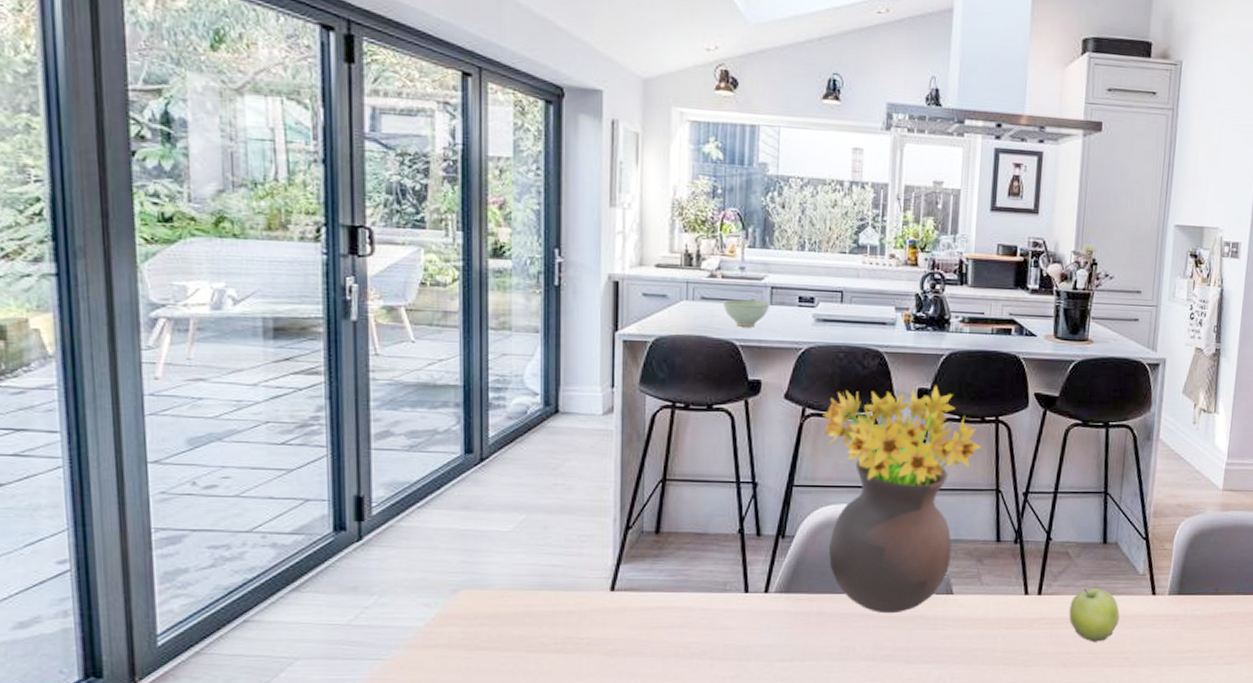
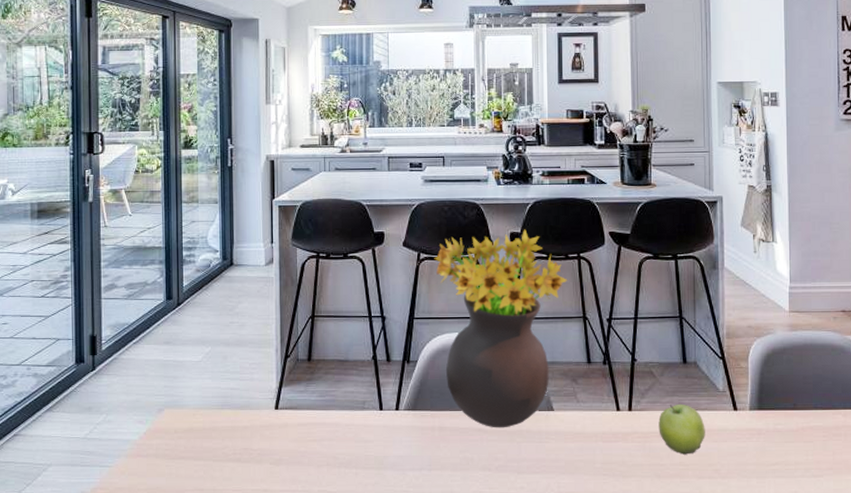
bowl: present [722,299,771,327] -> none [351,168,388,190]

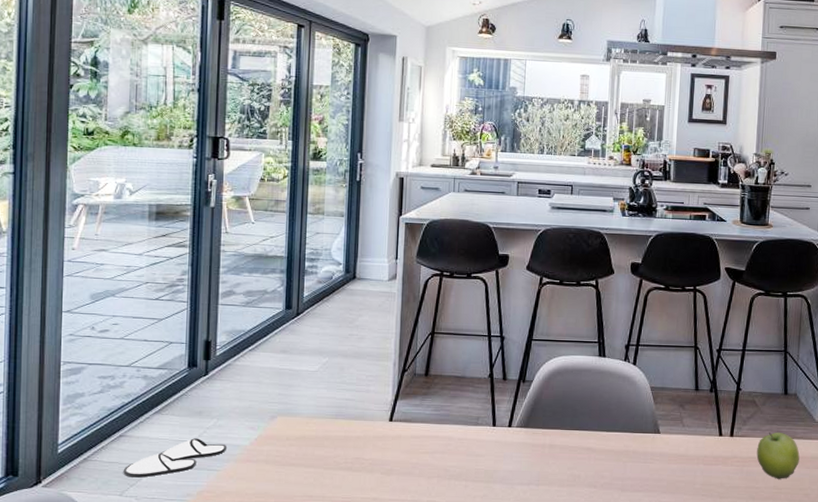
slippers: none [19,434,117,477] -> present [123,438,226,478]
flower arrangement: present [434,229,568,428] -> none [556,260,683,448]

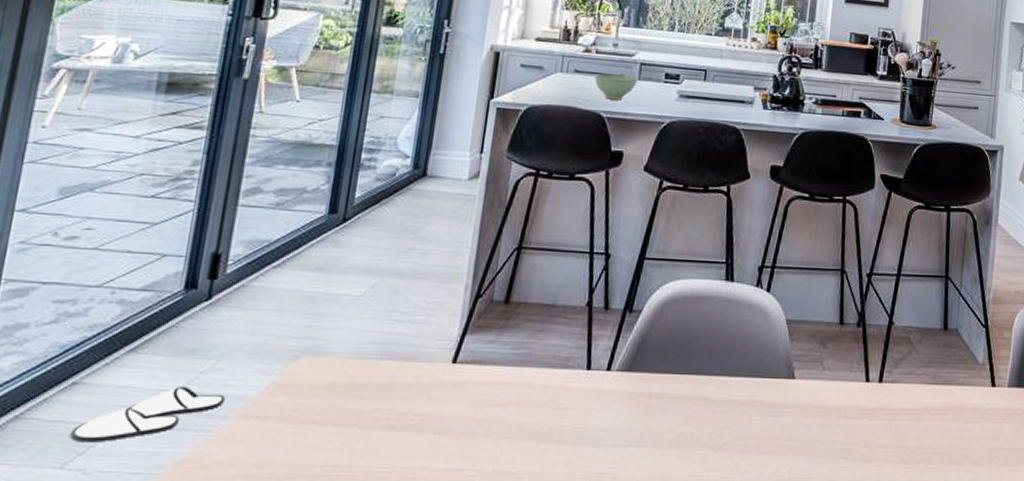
bowl: none [480,191,517,213] -> present [594,73,639,101]
fruit: present [756,431,800,479] -> none [909,376,960,436]

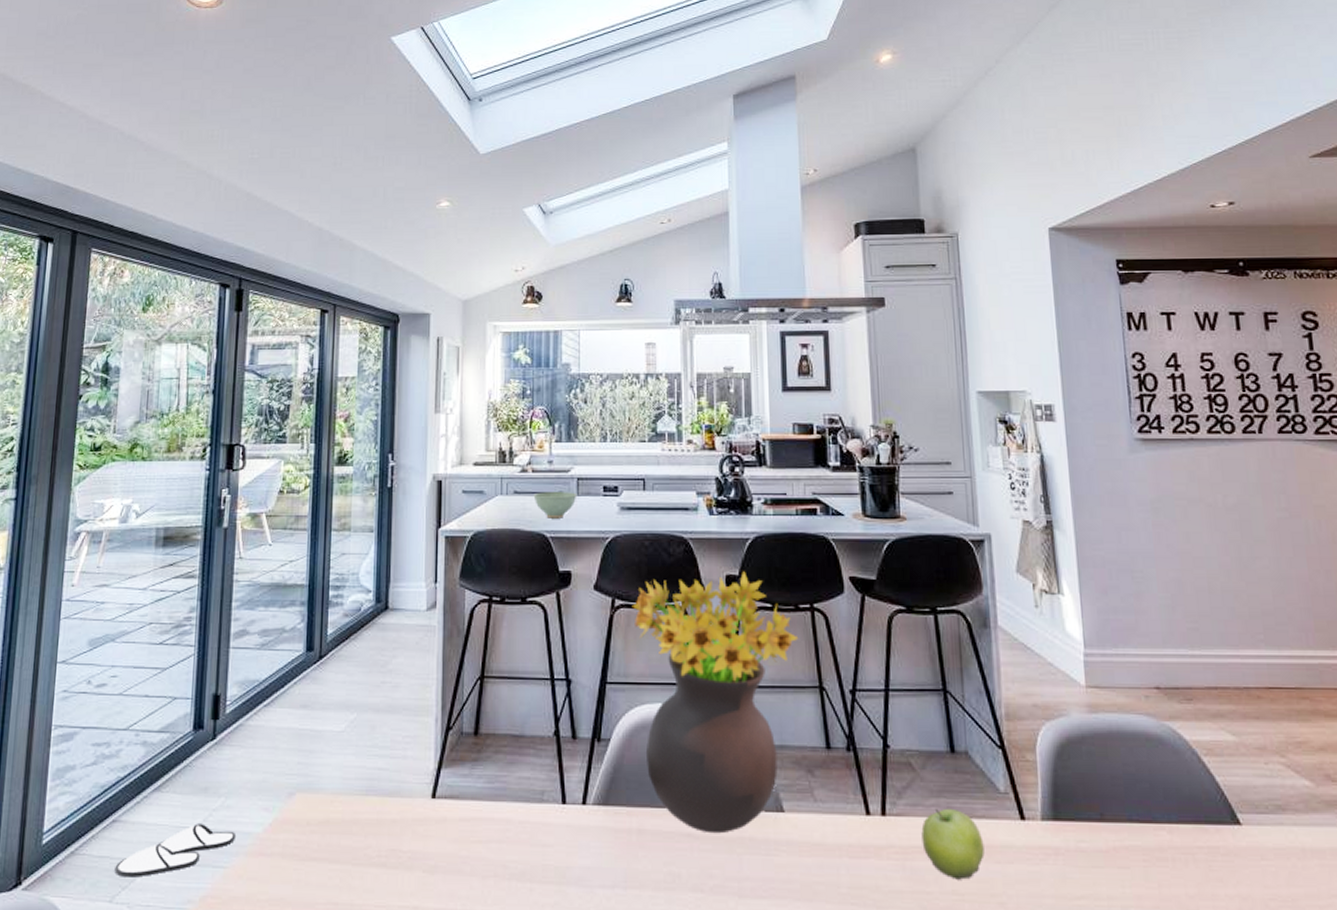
flower arrangement: none [674,163,829,398] -> present [632,571,799,834]
fruit: none [909,376,960,436] -> present [921,808,985,880]

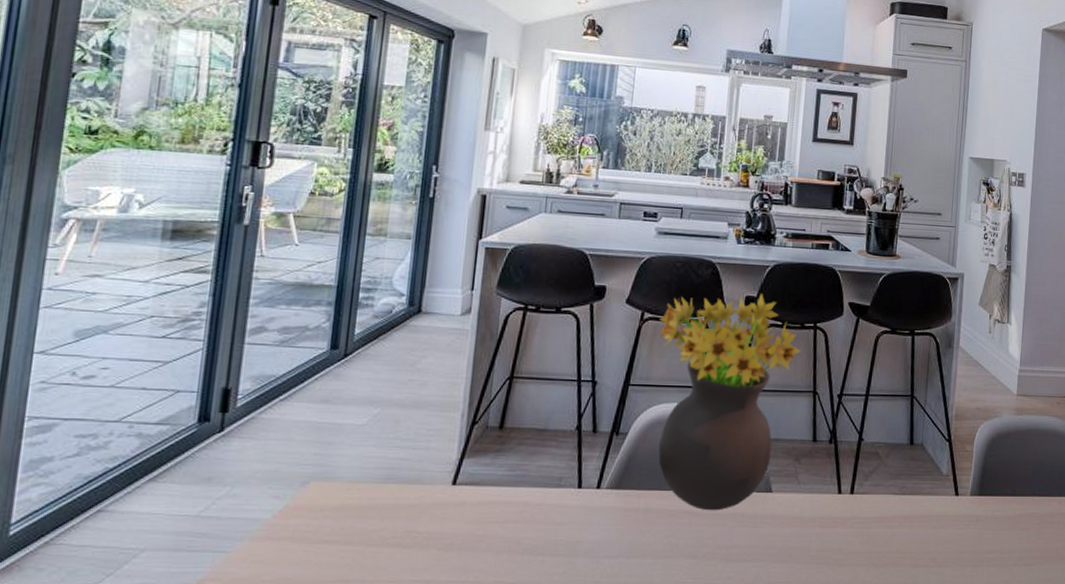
slippers: present [114,823,235,877] -> none [98,512,241,565]
bowl: present [533,492,577,518] -> none [576,213,619,238]
fruit: present [921,808,985,880] -> none [879,487,926,542]

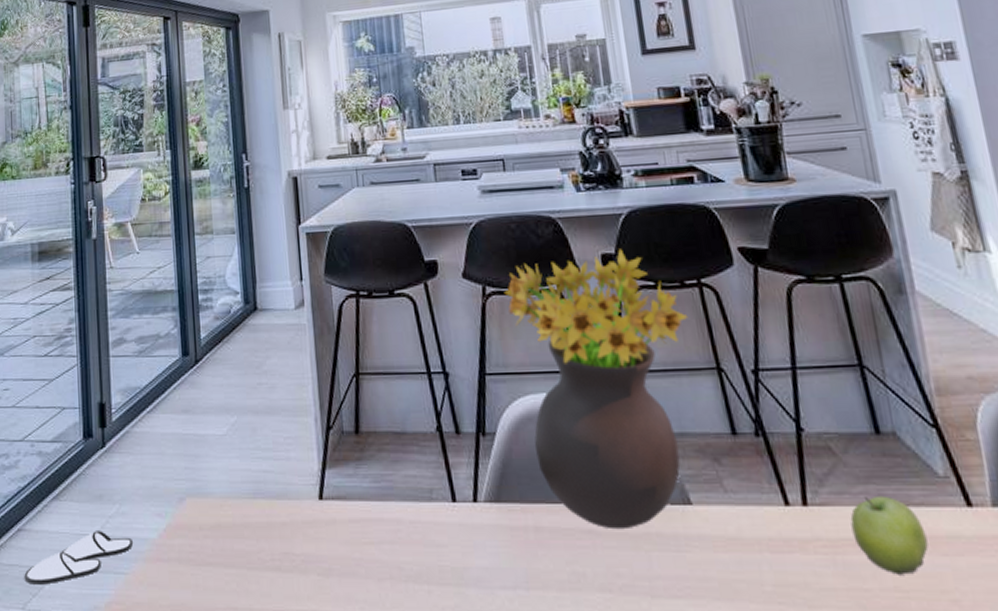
slippers: none [98,512,241,565] -> present [24,531,133,585]
fruit: none [879,487,926,542] -> present [850,495,929,575]

